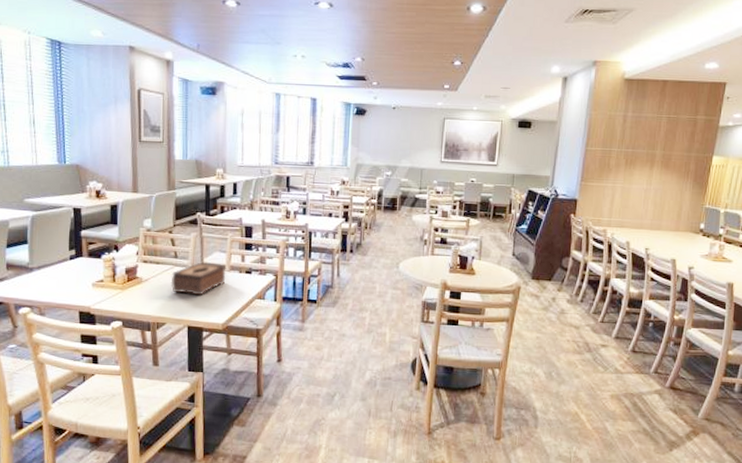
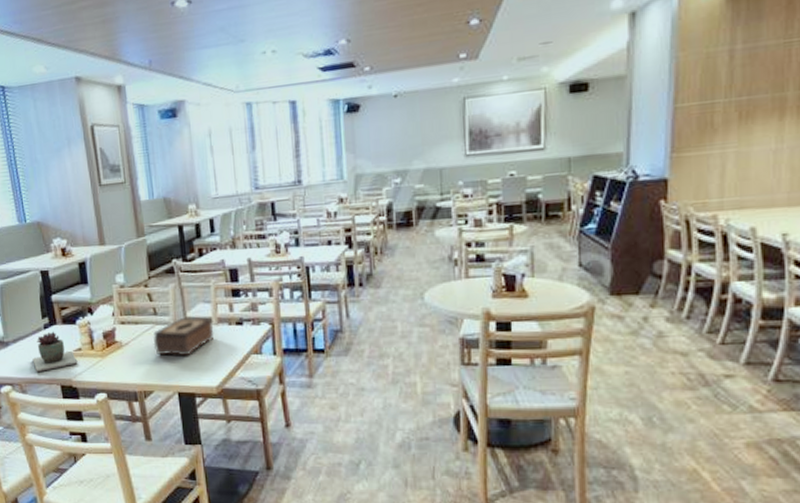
succulent plant: none [54,262,98,298] -> present [32,331,78,372]

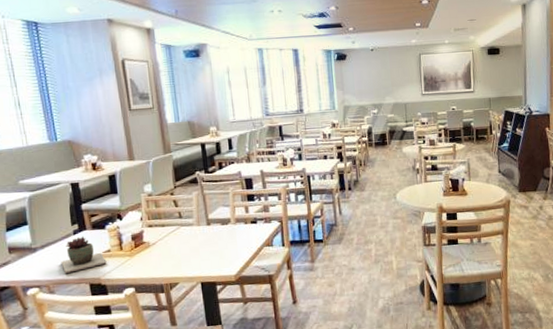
tissue box: present [153,317,214,356] -> none [178,218,233,252]

